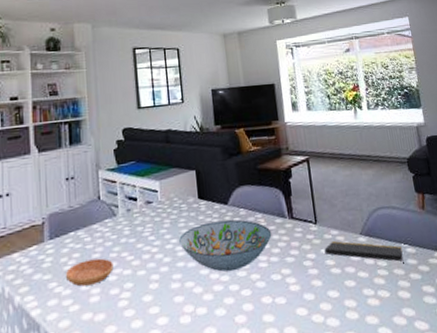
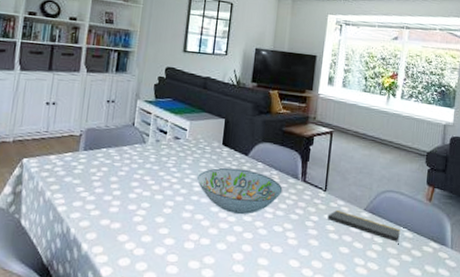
saucer: present [66,258,114,287] -> none [92,175,136,198]

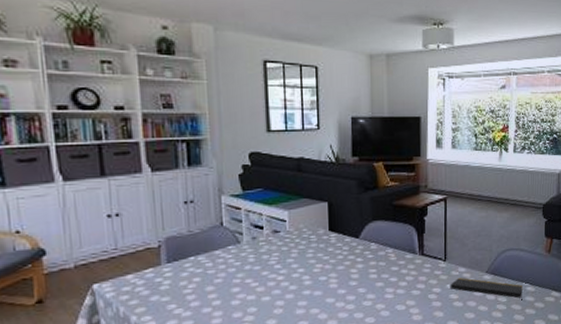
decorative bowl: present [197,167,283,215] -> none [306,253,401,301]

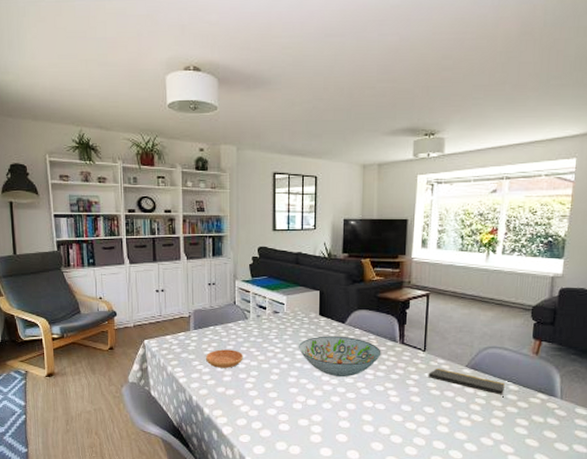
saucer: none [186,283,237,309] -> present [206,349,243,368]
decorative bowl: none [306,253,401,301] -> present [299,336,381,378]

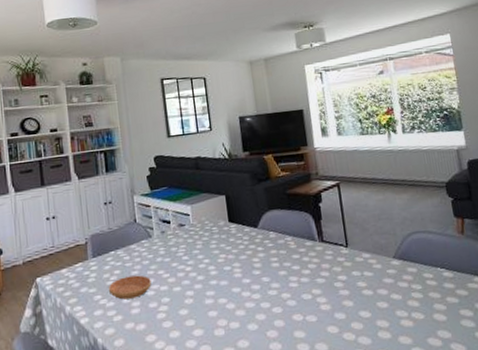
decorative bowl: present [299,336,381,378] -> none [211,242,302,291]
notepad: present [428,368,505,398] -> none [356,263,440,288]

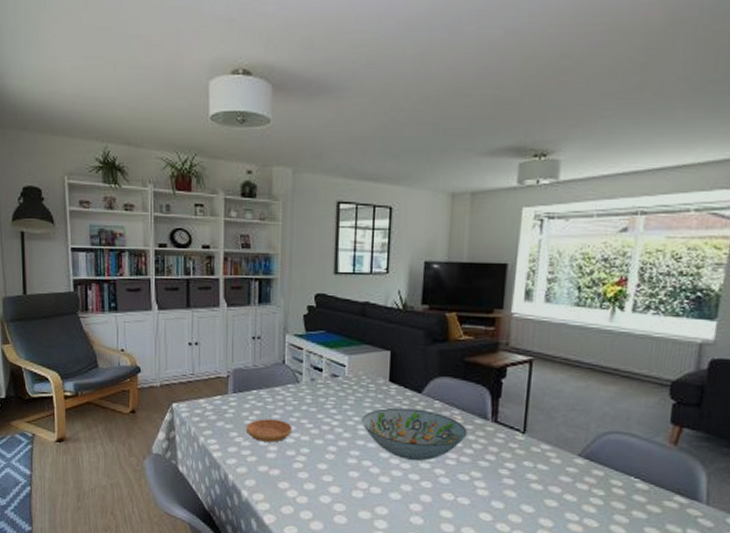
decorative bowl: none [211,242,302,291] -> present [362,407,468,461]

